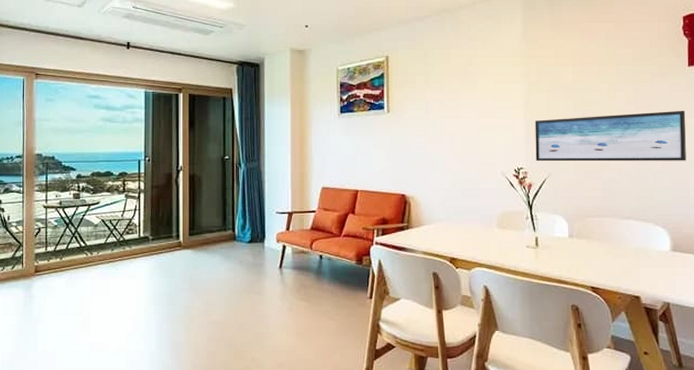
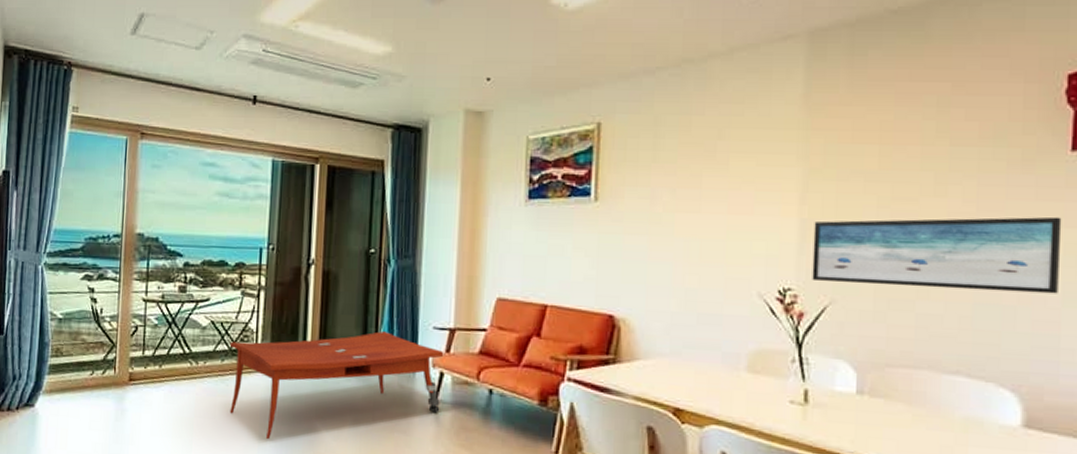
coffee table: none [117,217,285,308] -> present [229,330,444,439]

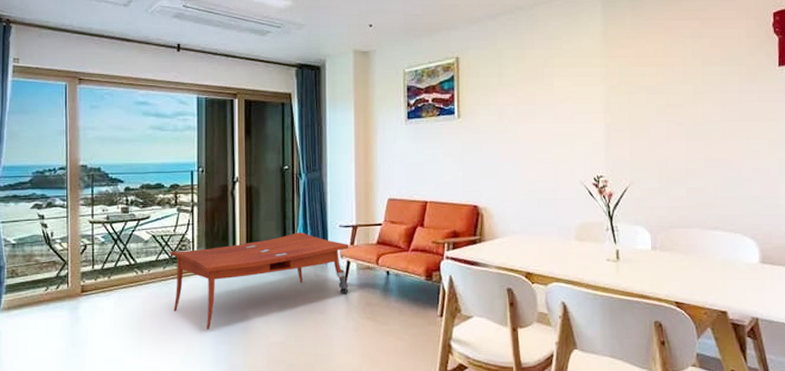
wall art: present [812,216,1062,294] -> none [615,113,776,169]

